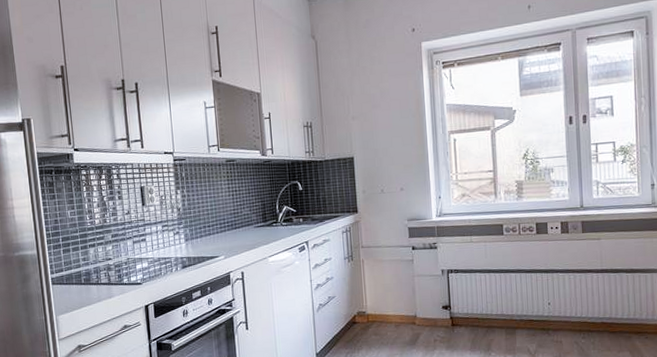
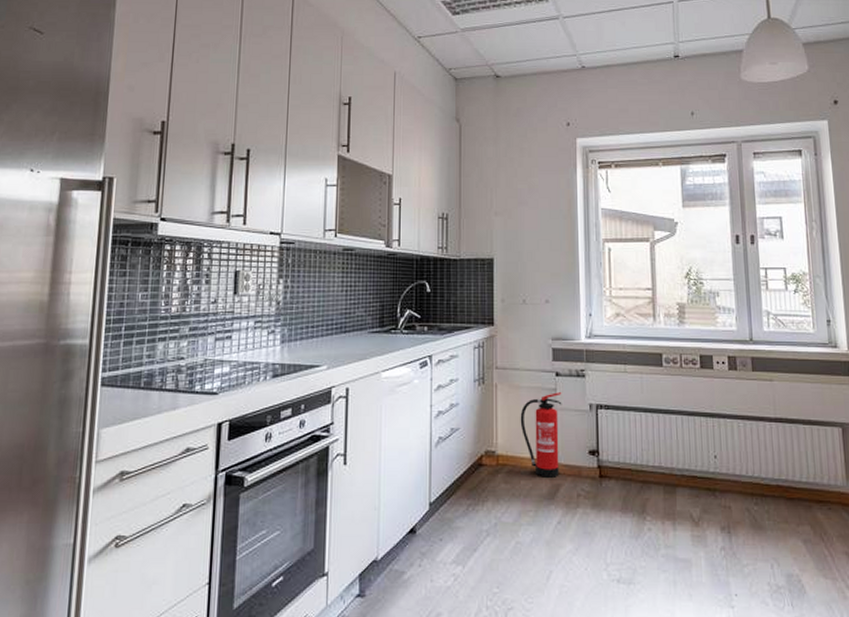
fire extinguisher: none [384,262,419,329] -> present [520,392,562,477]

